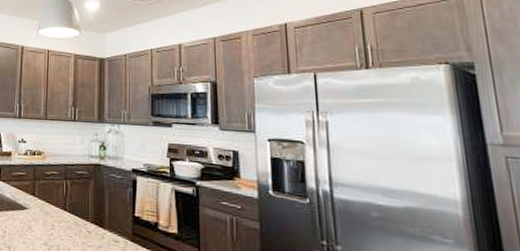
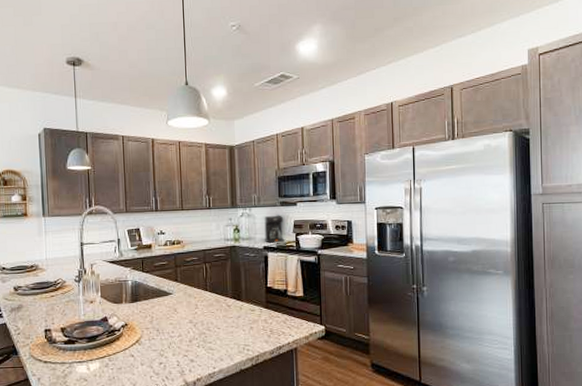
coffee maker: none [134,136,157,167] -> present [264,216,285,243]

